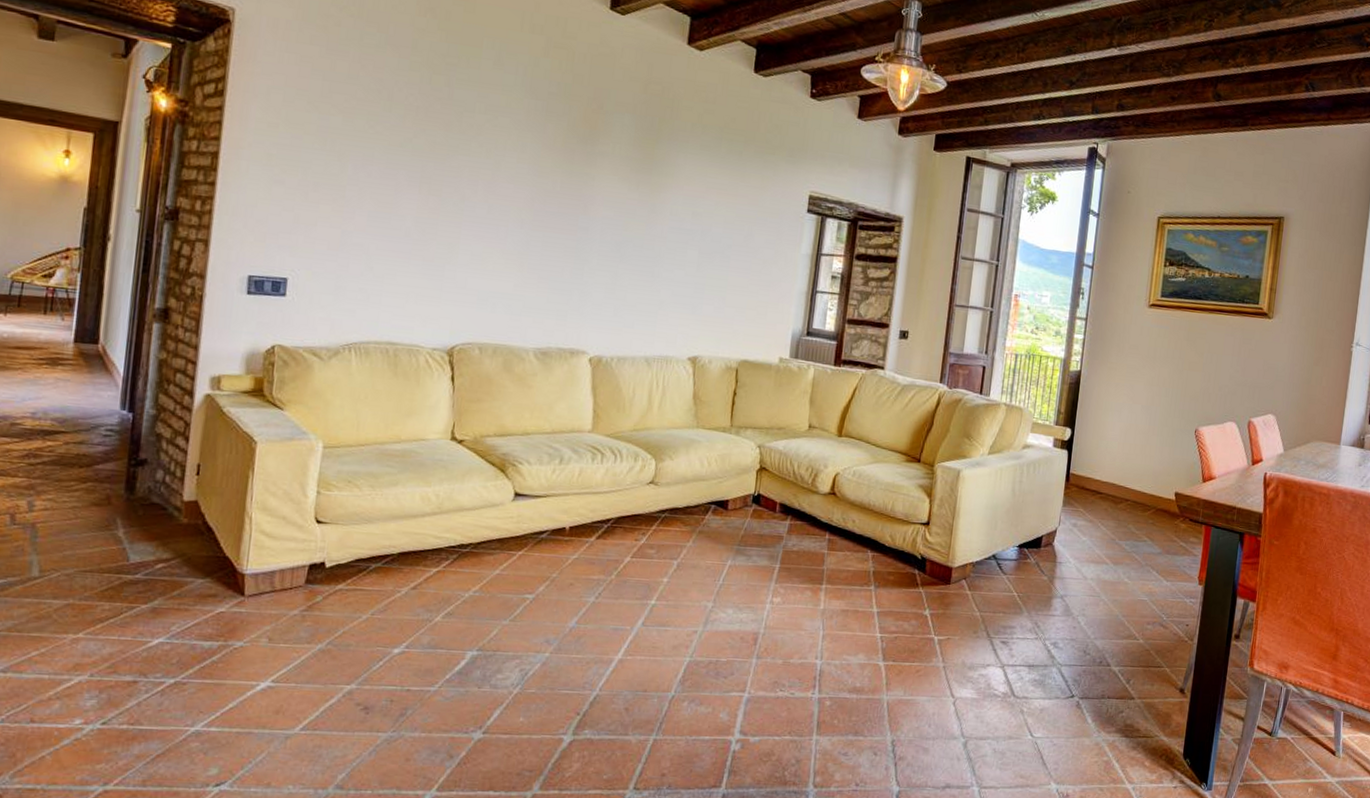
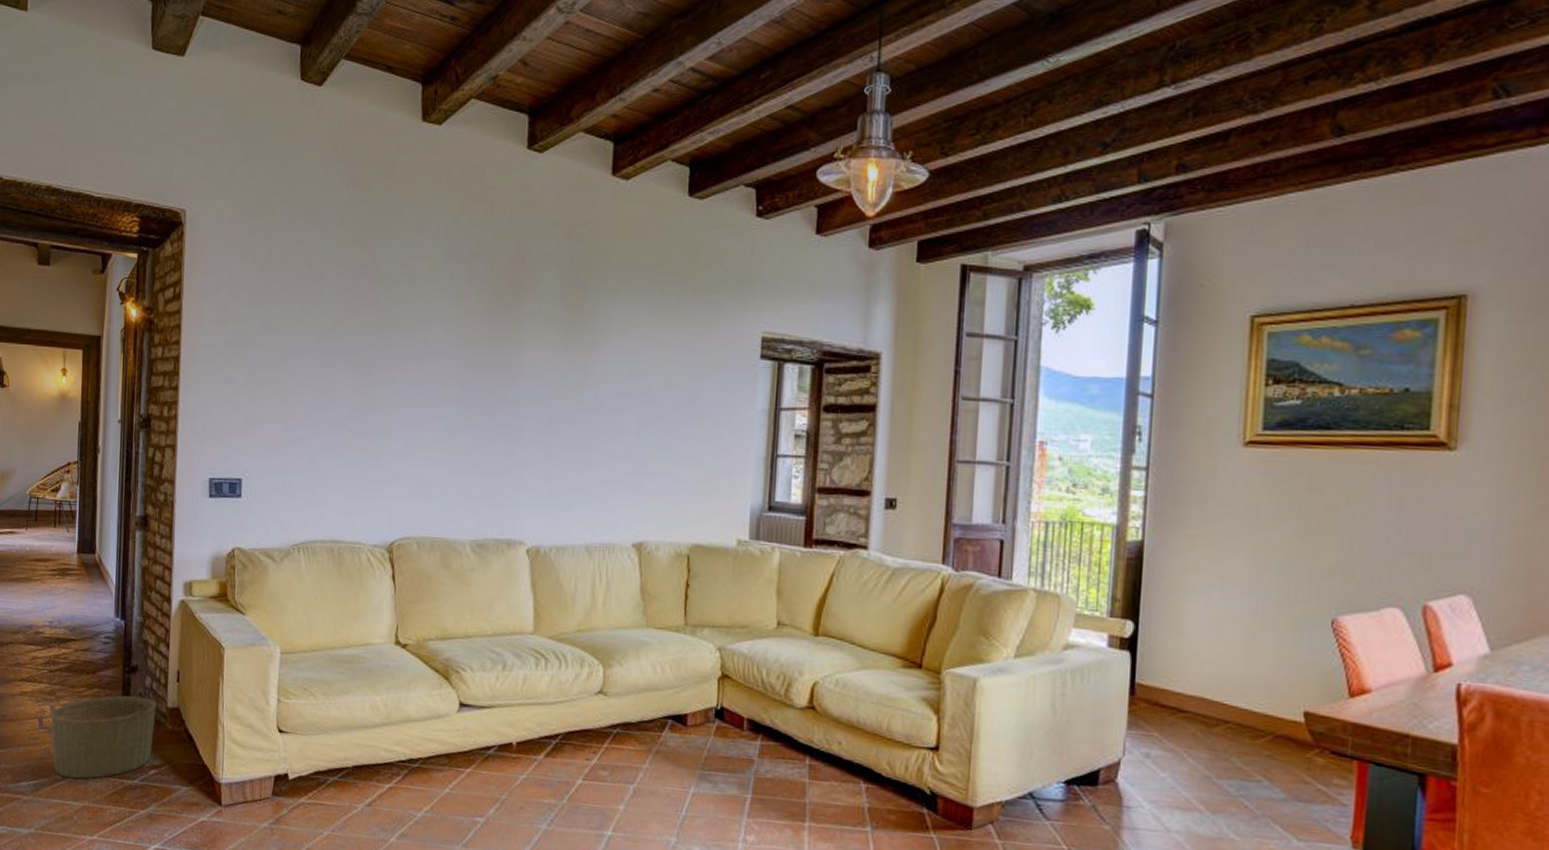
basket: none [26,489,170,577] -> present [50,695,157,779]

